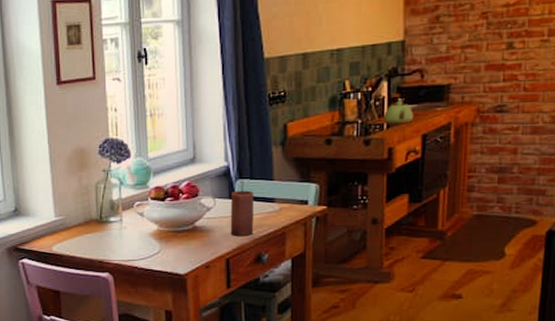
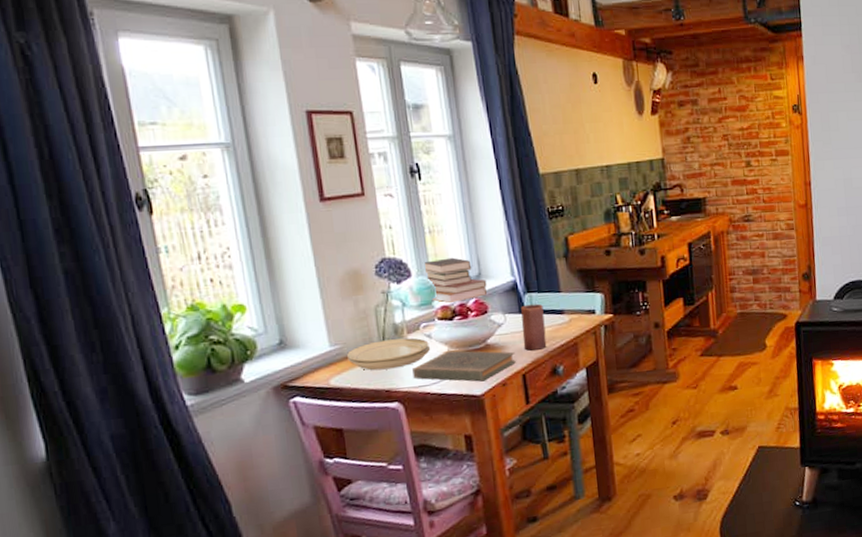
plate: none [69,214,142,242] -> present [347,338,431,371]
book: none [124,230,221,262] -> present [412,350,516,382]
books: none [144,140,200,185] -> present [425,257,487,304]
teakettle: present [384,101,414,125] -> none [654,213,680,235]

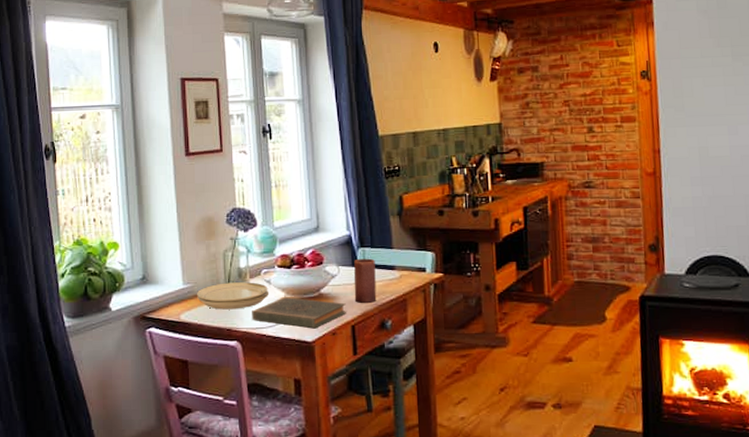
books: present [425,257,487,304] -> none [270,210,324,253]

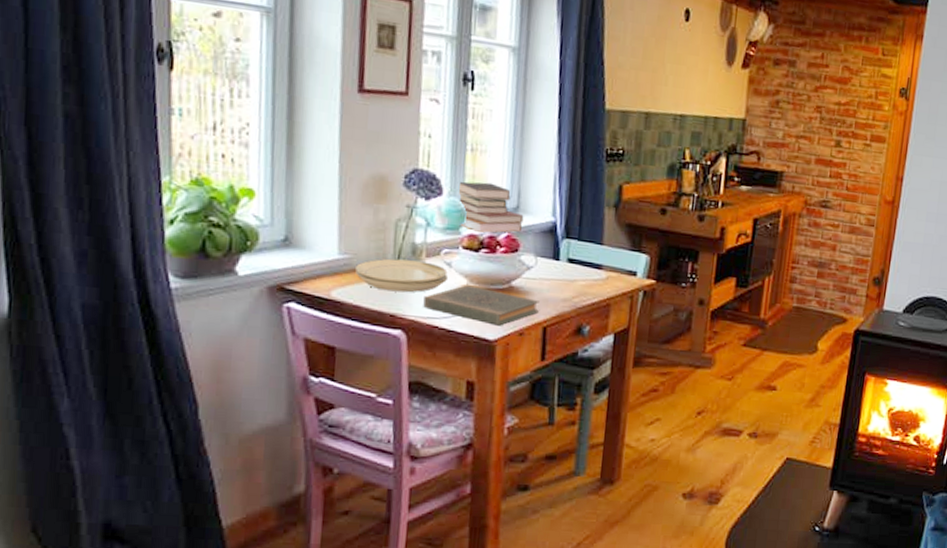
books: none [270,210,324,253] -> present [458,181,524,234]
candle: present [353,258,377,303] -> none [550,251,581,304]

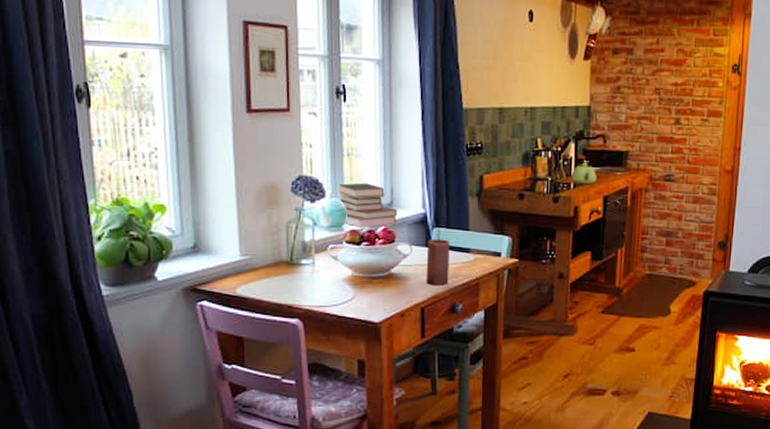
plate: present [355,258,449,293] -> none [256,256,336,286]
book: present [423,285,540,326] -> none [316,275,417,309]
candle: none [550,251,581,304] -> present [426,239,450,285]
teakettle: none [719,180,748,206] -> present [571,163,597,185]

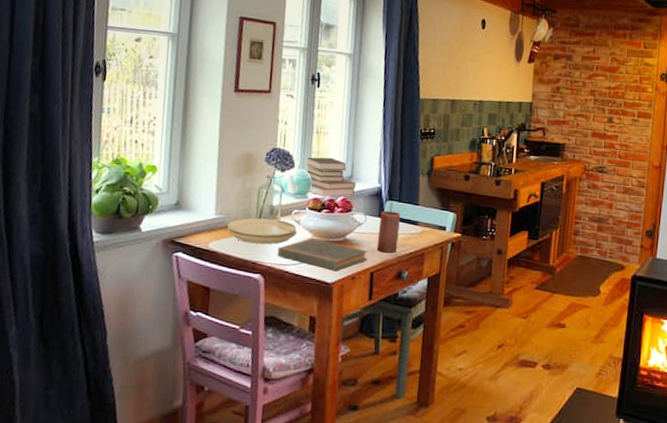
plate: none [256,256,336,286] -> present [227,217,298,245]
book: none [316,275,417,309] -> present [277,238,368,271]
teakettle: present [571,163,597,185] -> none [512,152,536,172]

